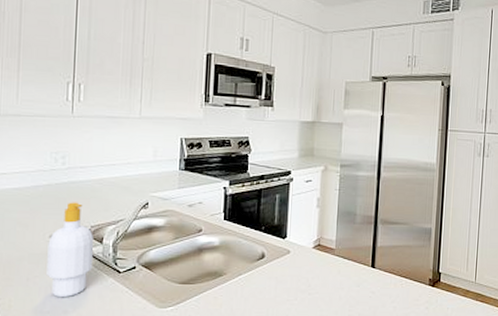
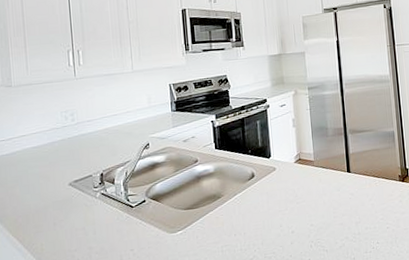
soap bottle: present [47,202,93,298] -> none [68,151,108,237]

